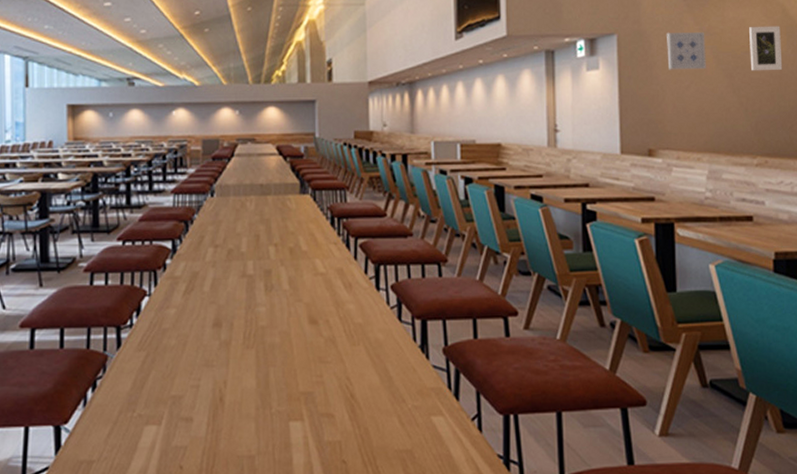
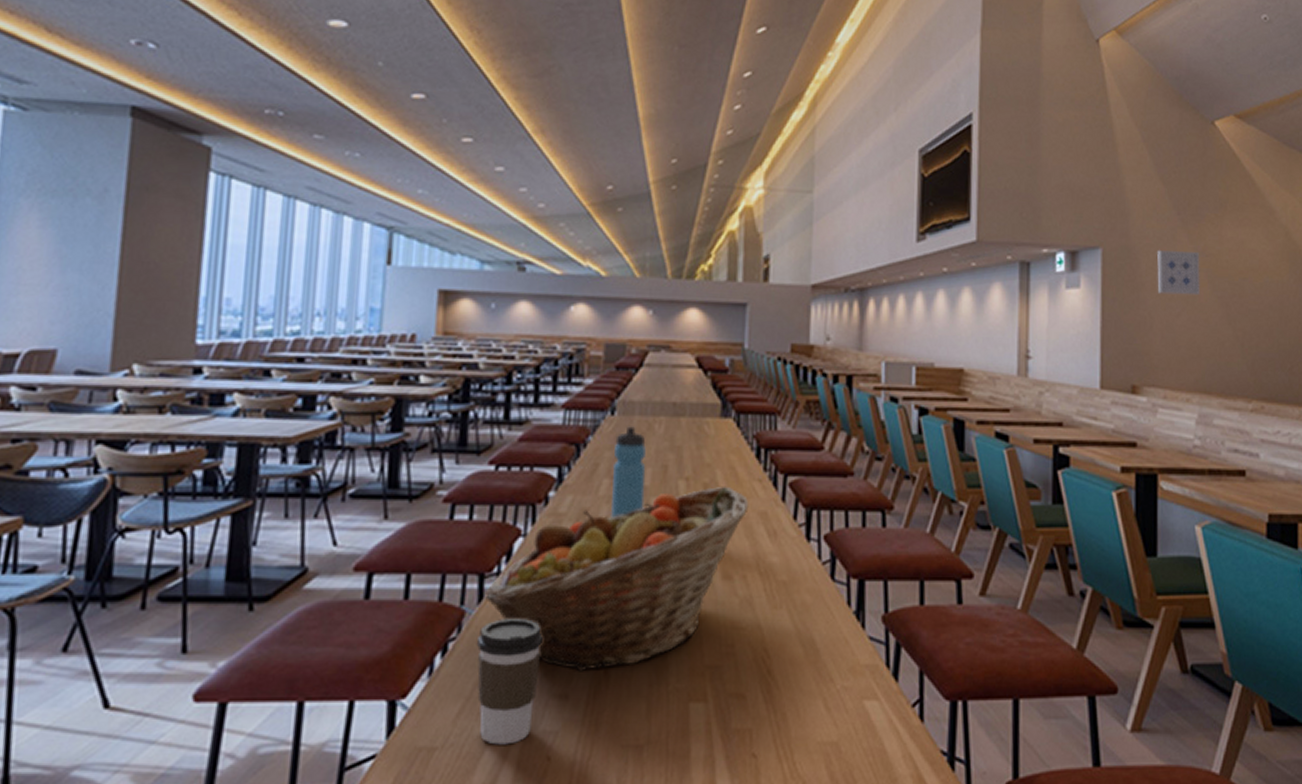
coffee cup: none [119,359,169,458] -> present [477,617,543,745]
fruit basket: none [121,249,328,400] -> present [484,486,749,672]
water bottle: none [215,205,243,279] -> present [610,426,646,518]
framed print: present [749,26,783,71] -> none [1248,249,1284,302]

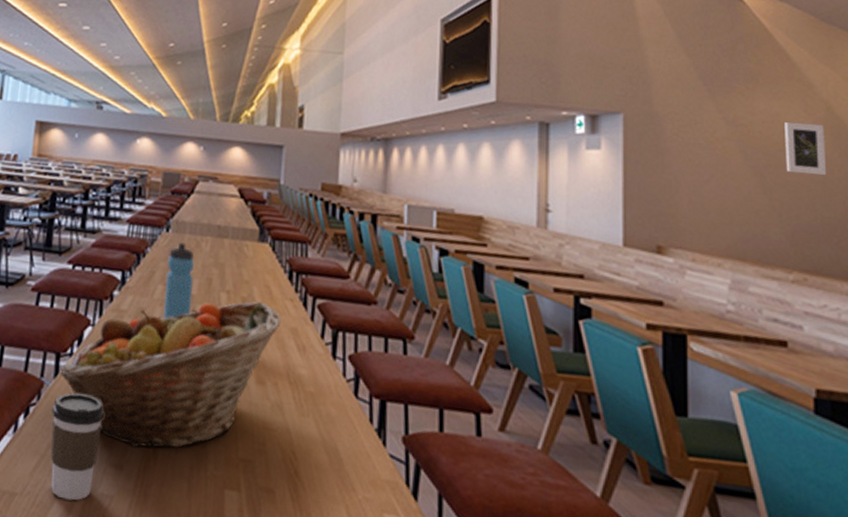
wall art: present [1157,250,1201,296] -> none [683,118,732,164]
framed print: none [1248,249,1284,302] -> present [785,122,827,175]

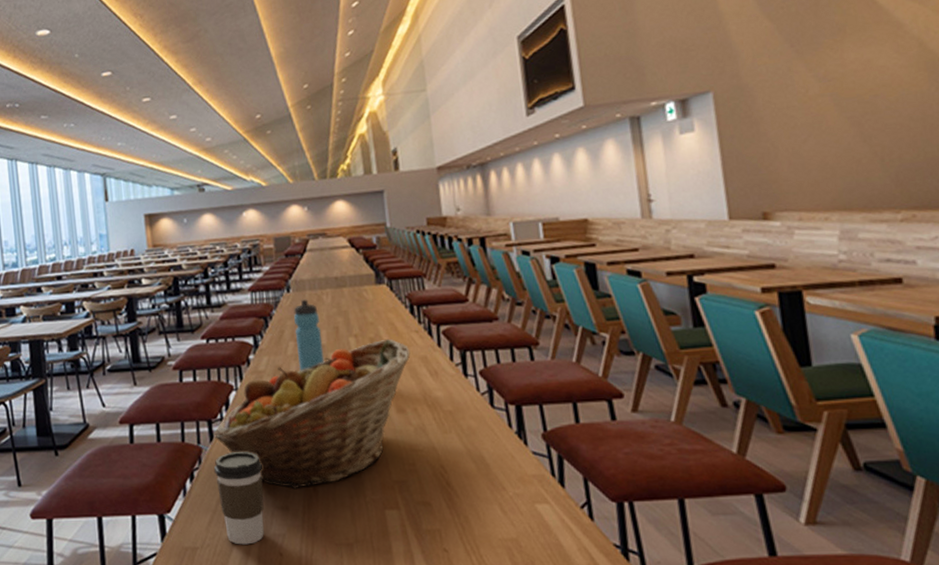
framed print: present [785,122,827,175] -> none [877,62,926,116]

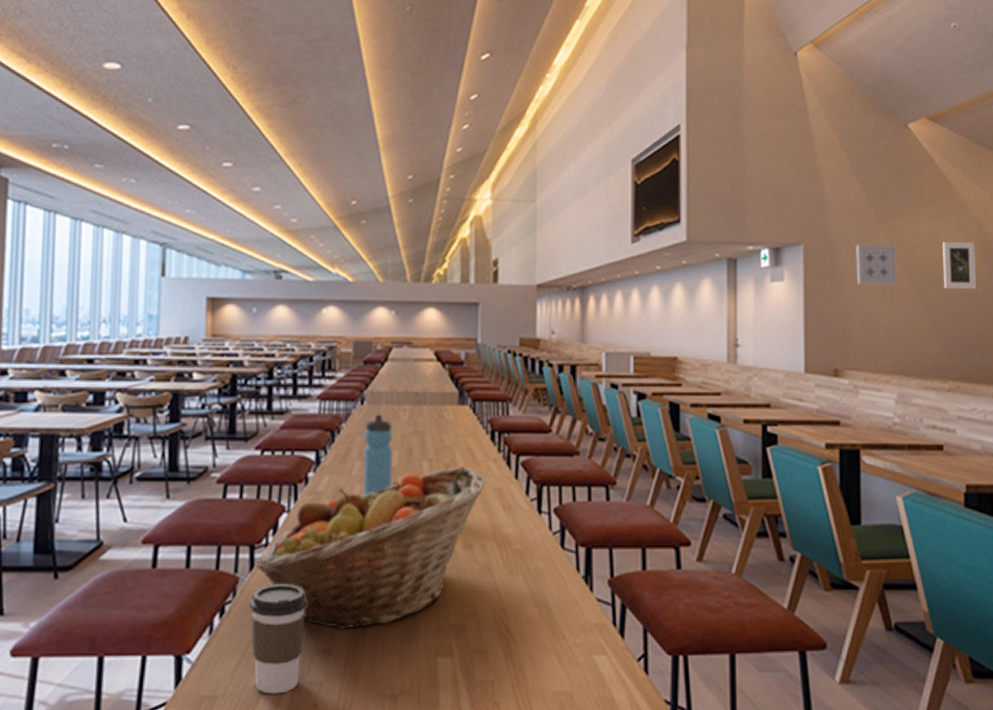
wall art: none [773,79,827,124] -> present [856,245,898,285]
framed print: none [877,62,926,116] -> present [943,241,977,290]

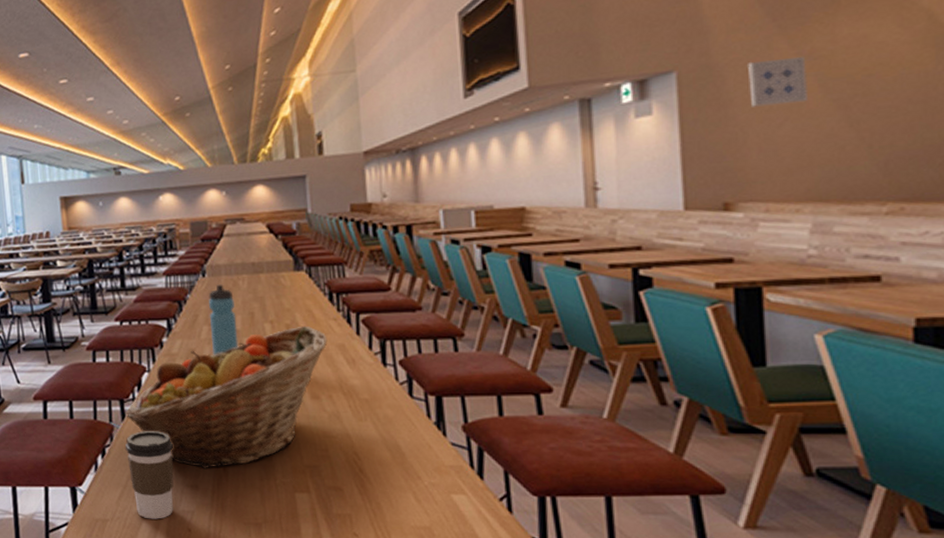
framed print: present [943,241,977,290] -> none [875,37,929,98]

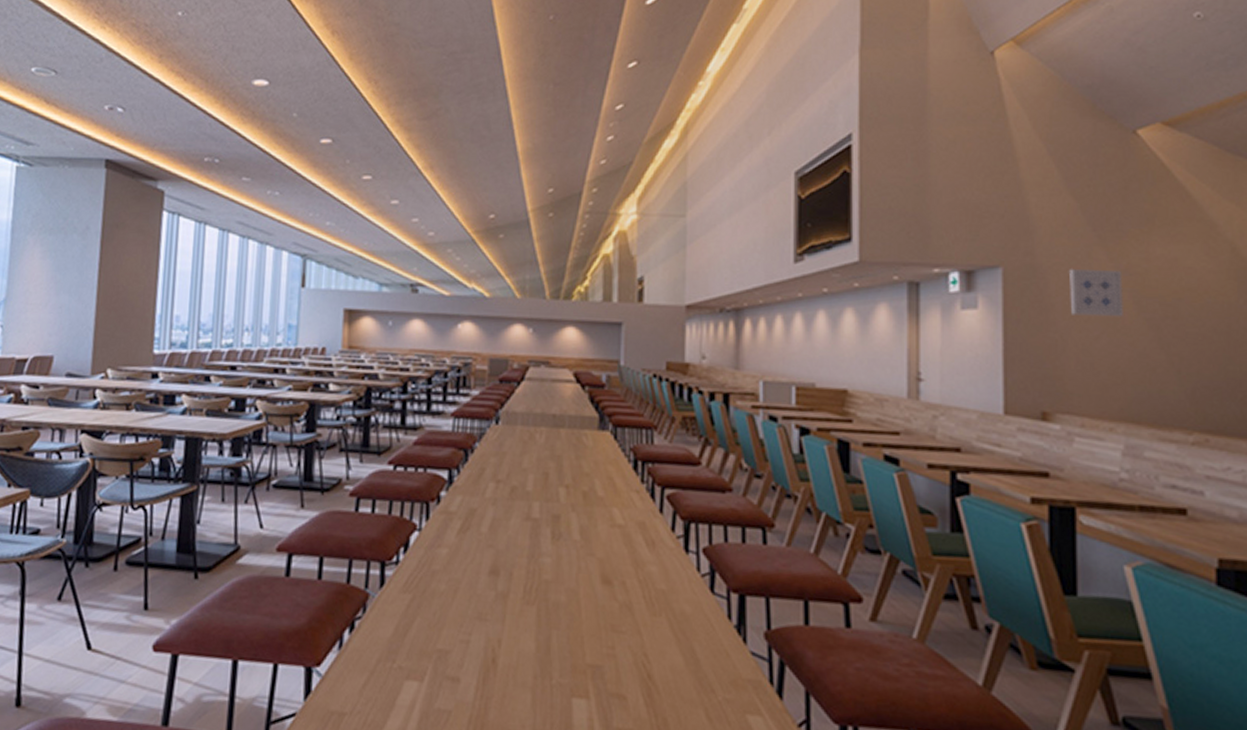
fruit basket: present [125,325,328,469] -> none [385,495,627,659]
coffee cup: present [126,430,174,519] -> none [380,603,437,718]
water bottle: present [208,284,239,355] -> none [495,435,529,519]

